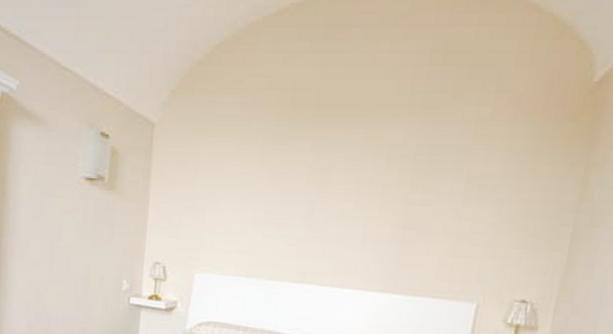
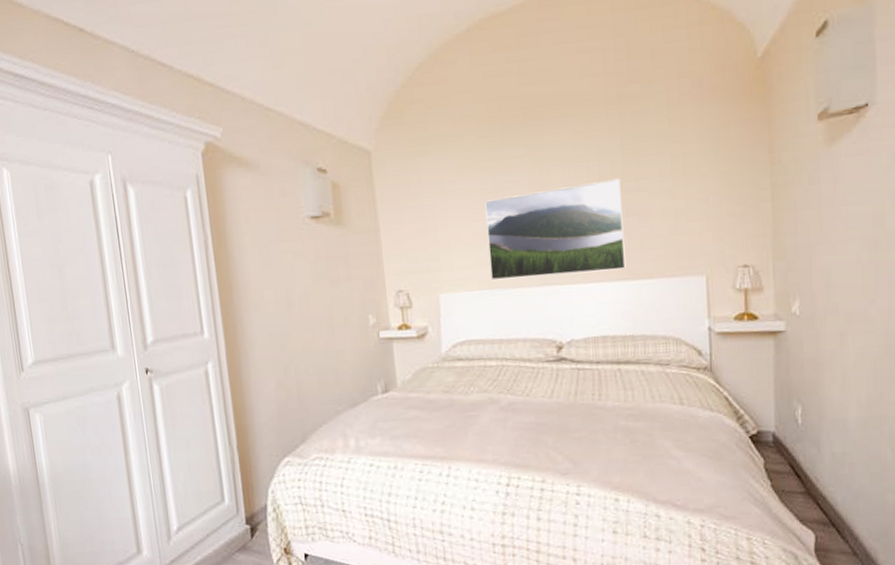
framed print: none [249,188,406,281] -> present [485,178,626,281]

